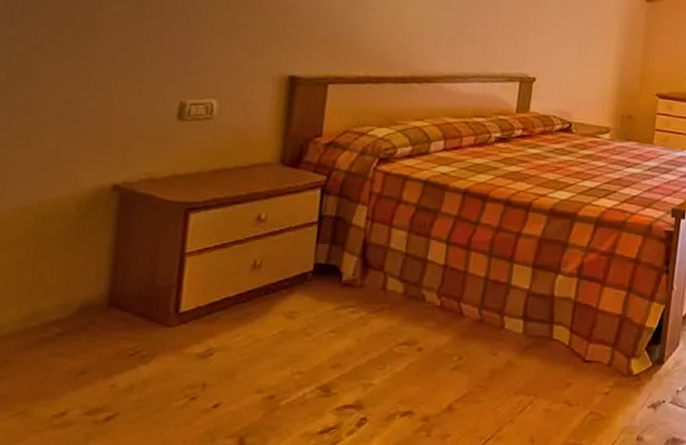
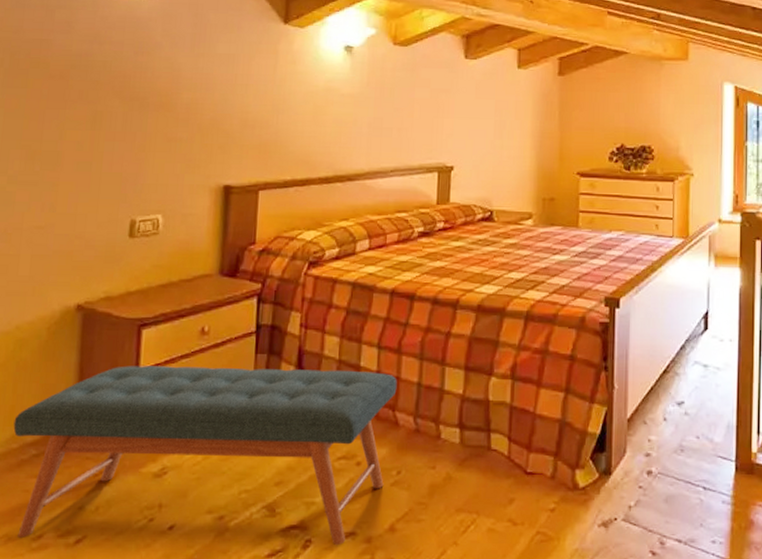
bench: none [33,248,465,423] -> present [13,365,397,545]

